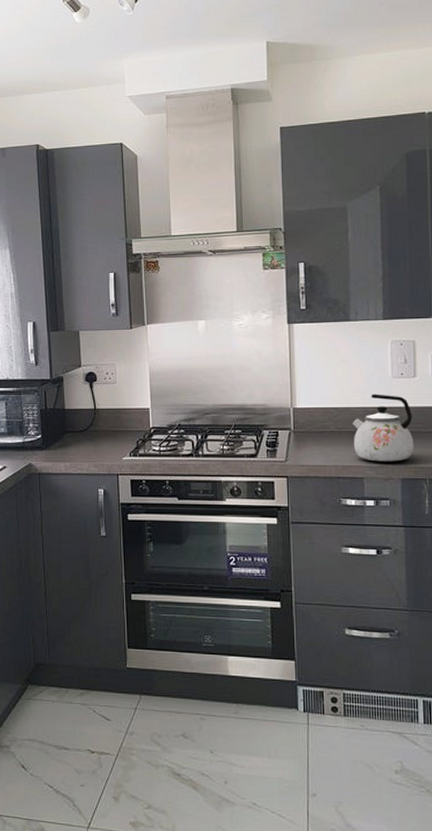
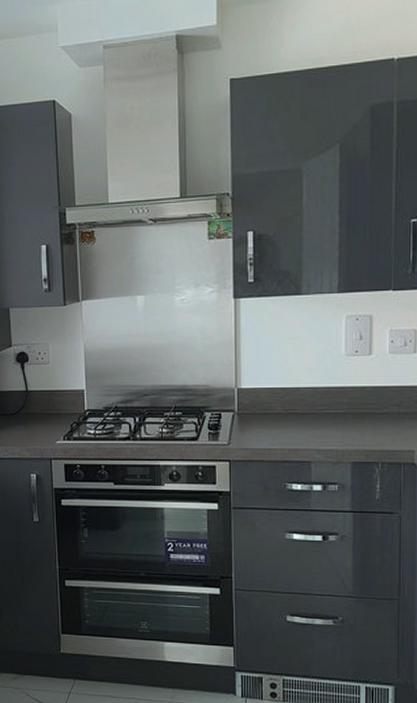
kettle: present [352,394,414,462] -> none [301,373,367,445]

